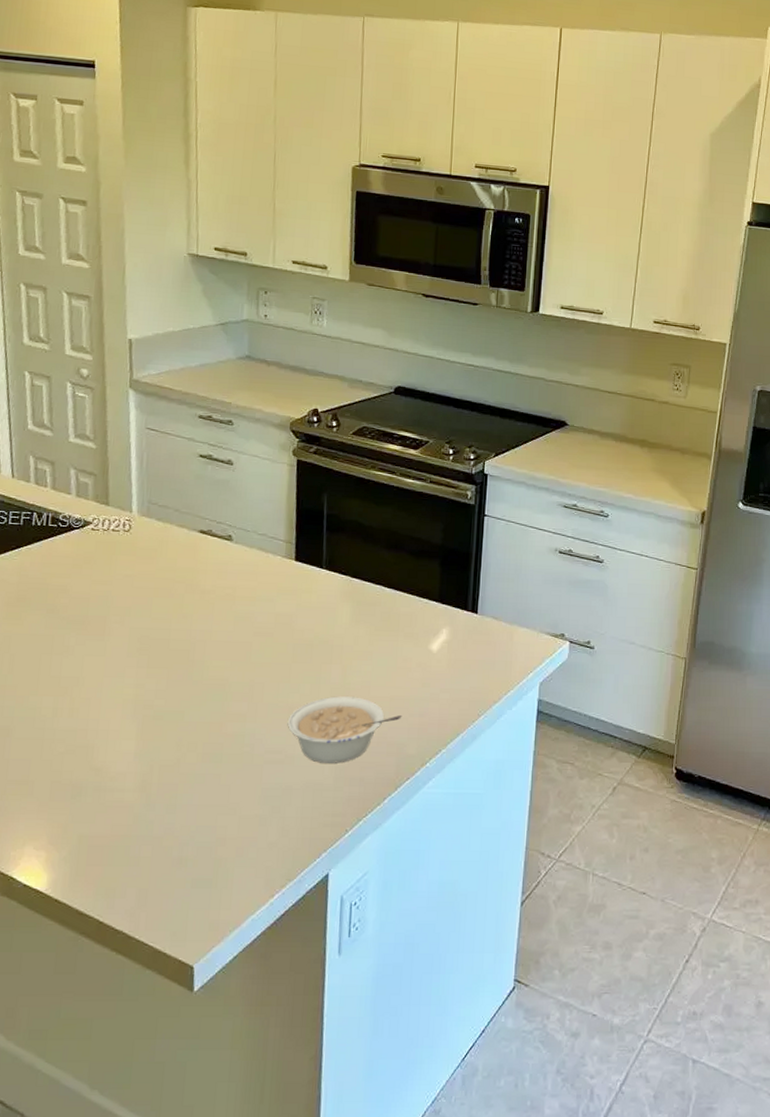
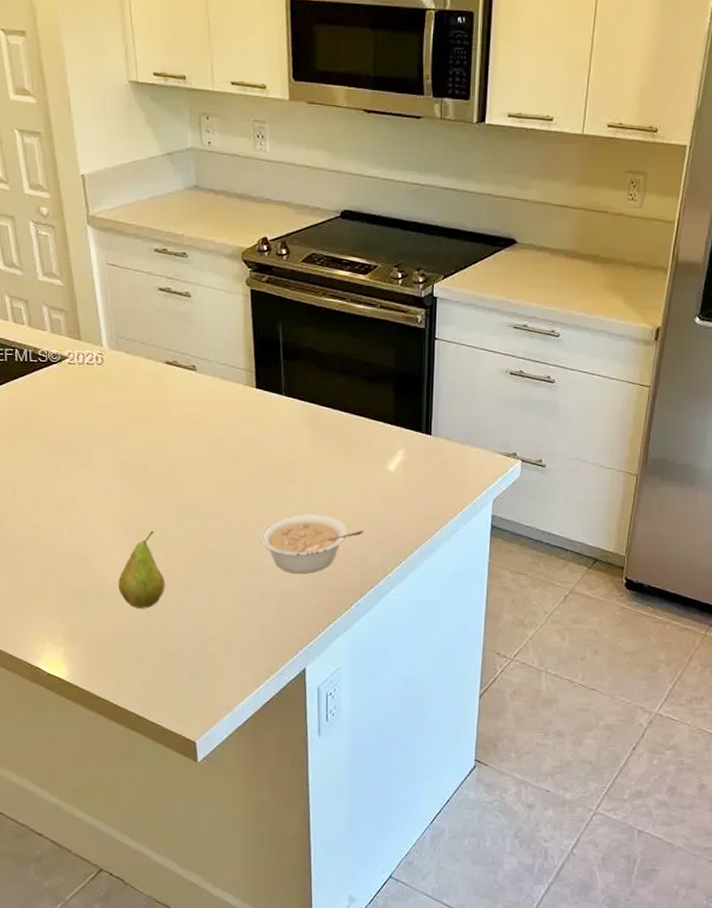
fruit: none [120,714,176,805] -> present [118,530,165,609]

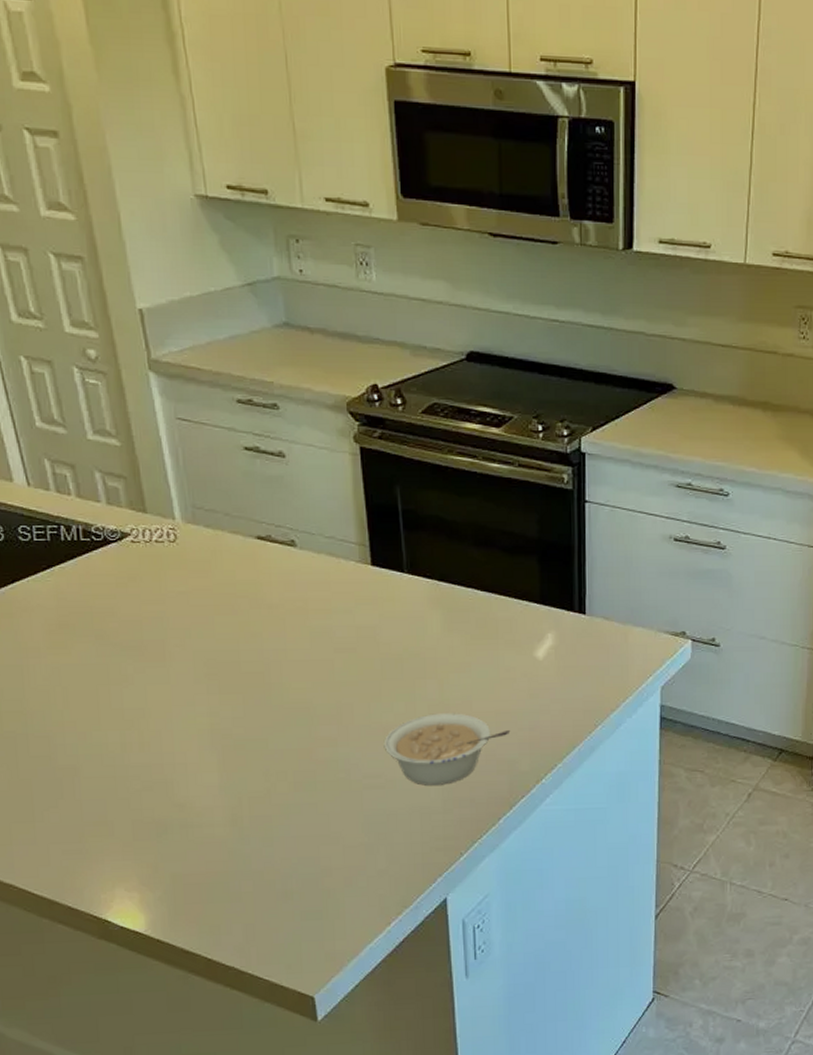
fruit: present [118,530,165,609] -> none [207,743,268,839]

